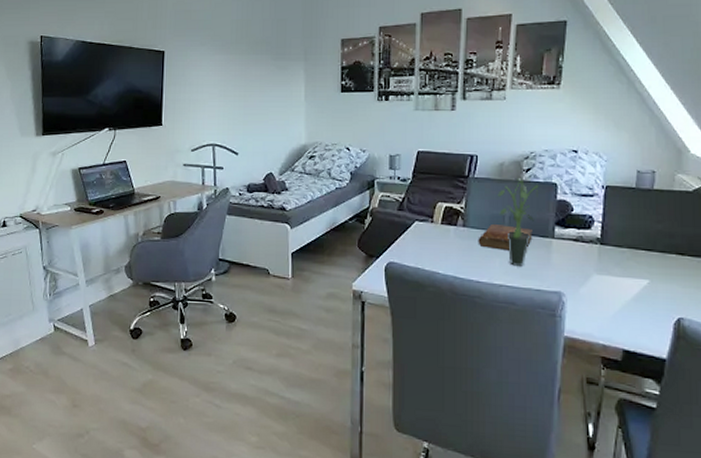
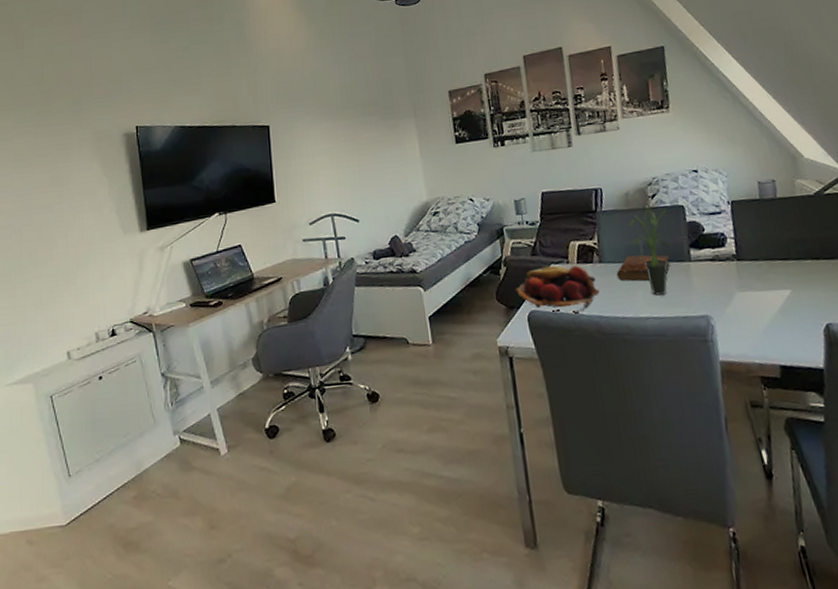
fruit basket: none [377,222,459,271] -> present [515,265,600,315]

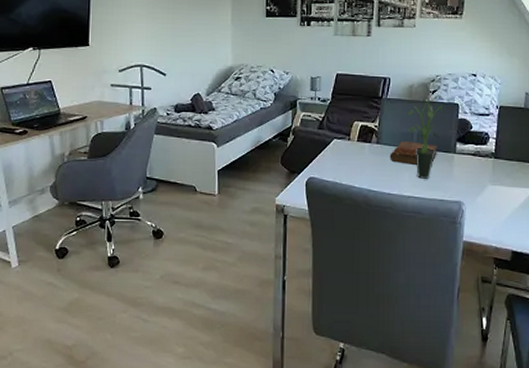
fruit basket: present [515,265,600,315] -> none [299,140,373,185]

